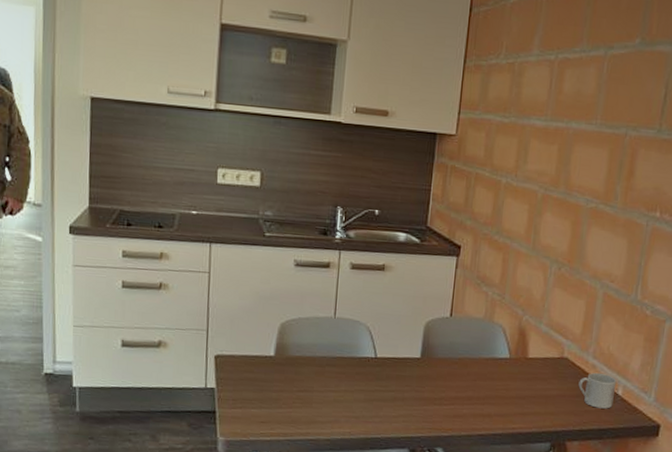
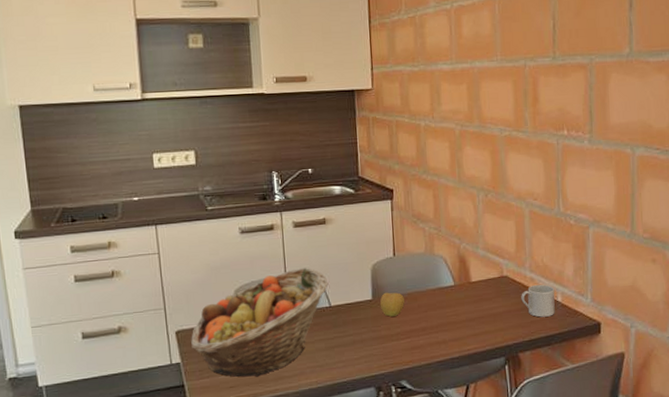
fruit basket: none [227,312,378,417] -> present [190,268,329,377]
apple: none [427,353,454,380] -> present [379,292,405,317]

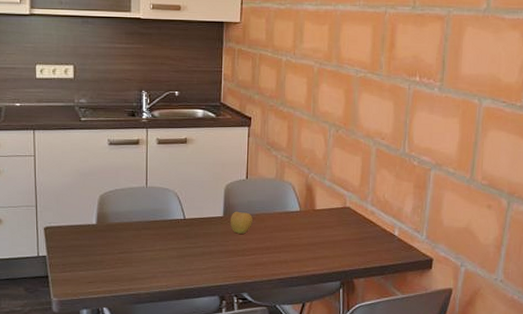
fruit basket: present [190,268,329,377] -> none [56,182,185,276]
mug: present [521,284,555,318] -> none [360,218,393,249]

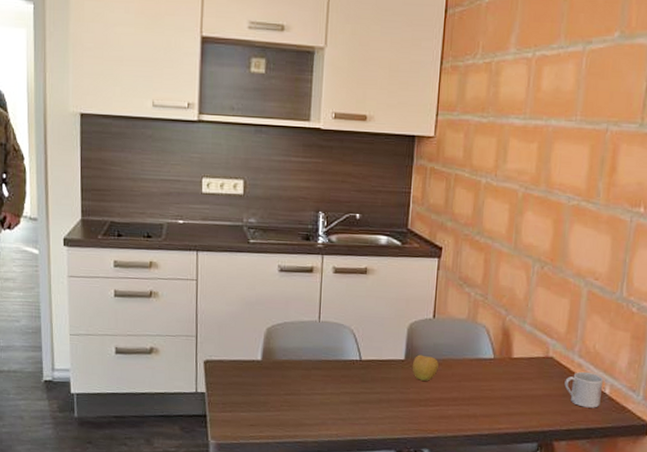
mug: none [360,218,393,249] -> present [564,371,604,408]

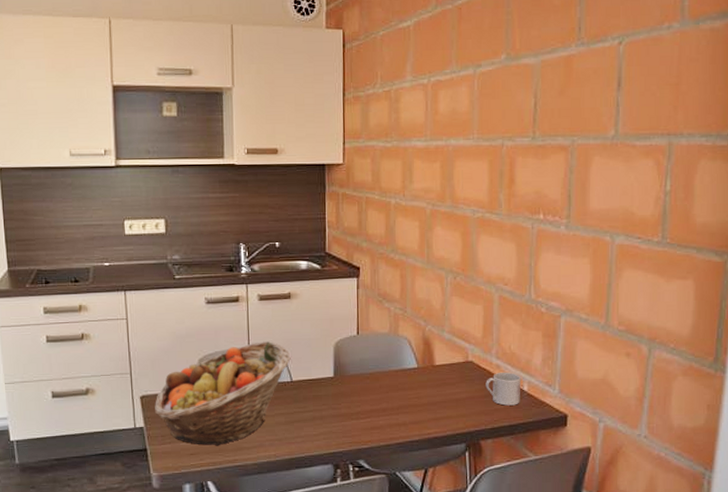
fruit basket: none [217,316,362,420] -> present [154,341,291,446]
apple: present [412,354,438,381] -> none [341,370,366,395]

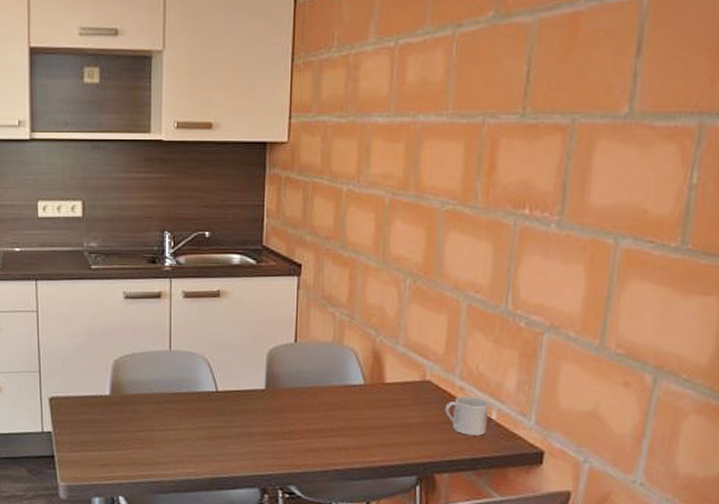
fruit basket: present [154,341,291,446] -> none [63,344,217,458]

